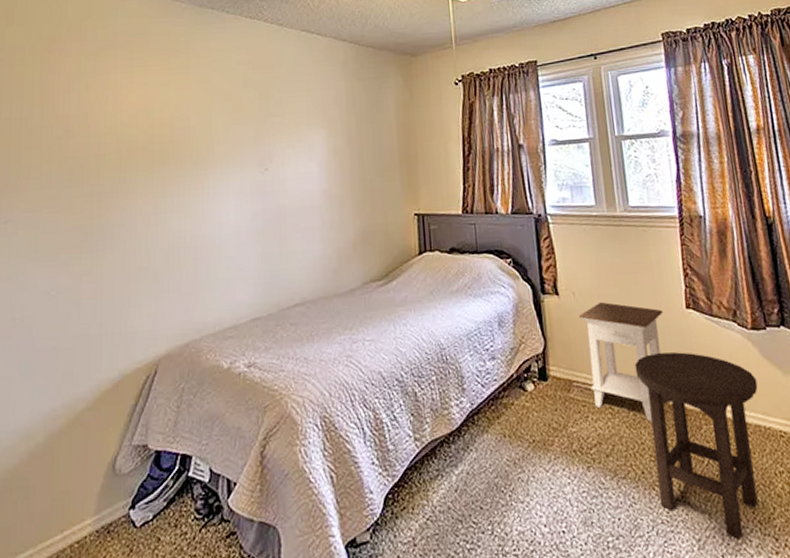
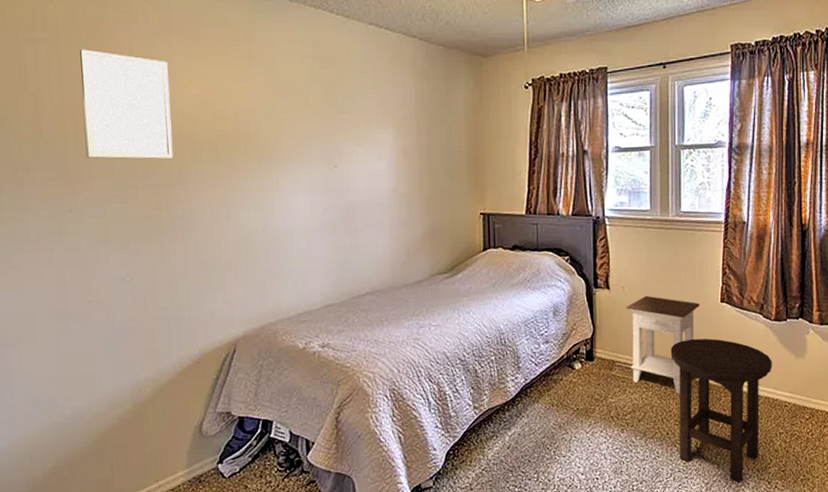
wall art: none [27,66,111,169] -> present [80,49,174,159]

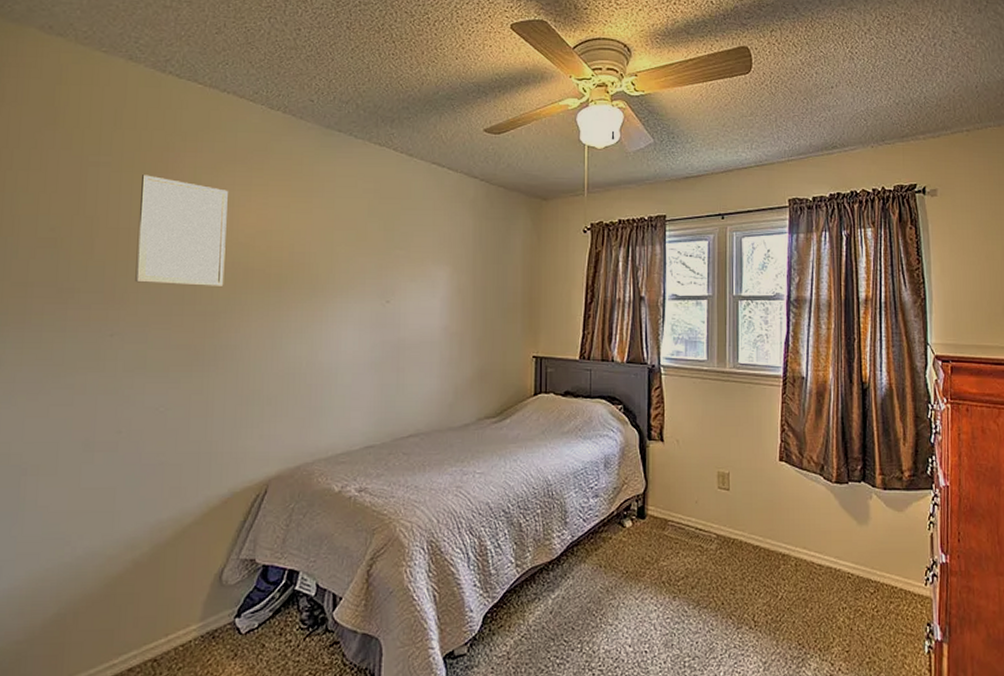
nightstand: present [626,295,701,394] -> none [681,450,758,560]
stool: present [670,338,772,483] -> none [726,498,834,663]

